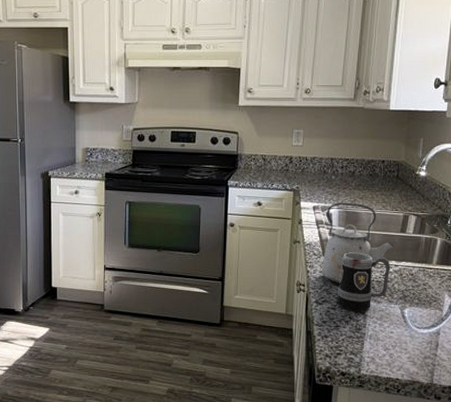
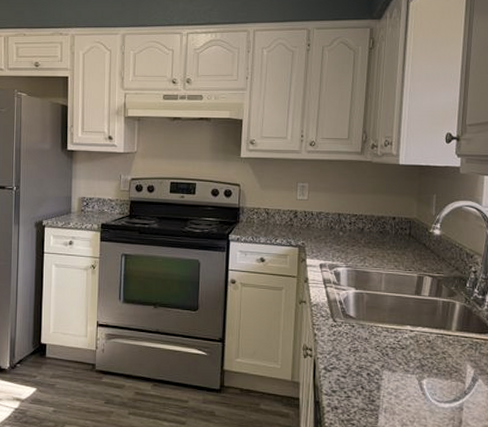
kettle: present [321,202,395,284] -> none [329,260,409,350]
mug: present [336,252,391,311] -> none [347,315,406,381]

